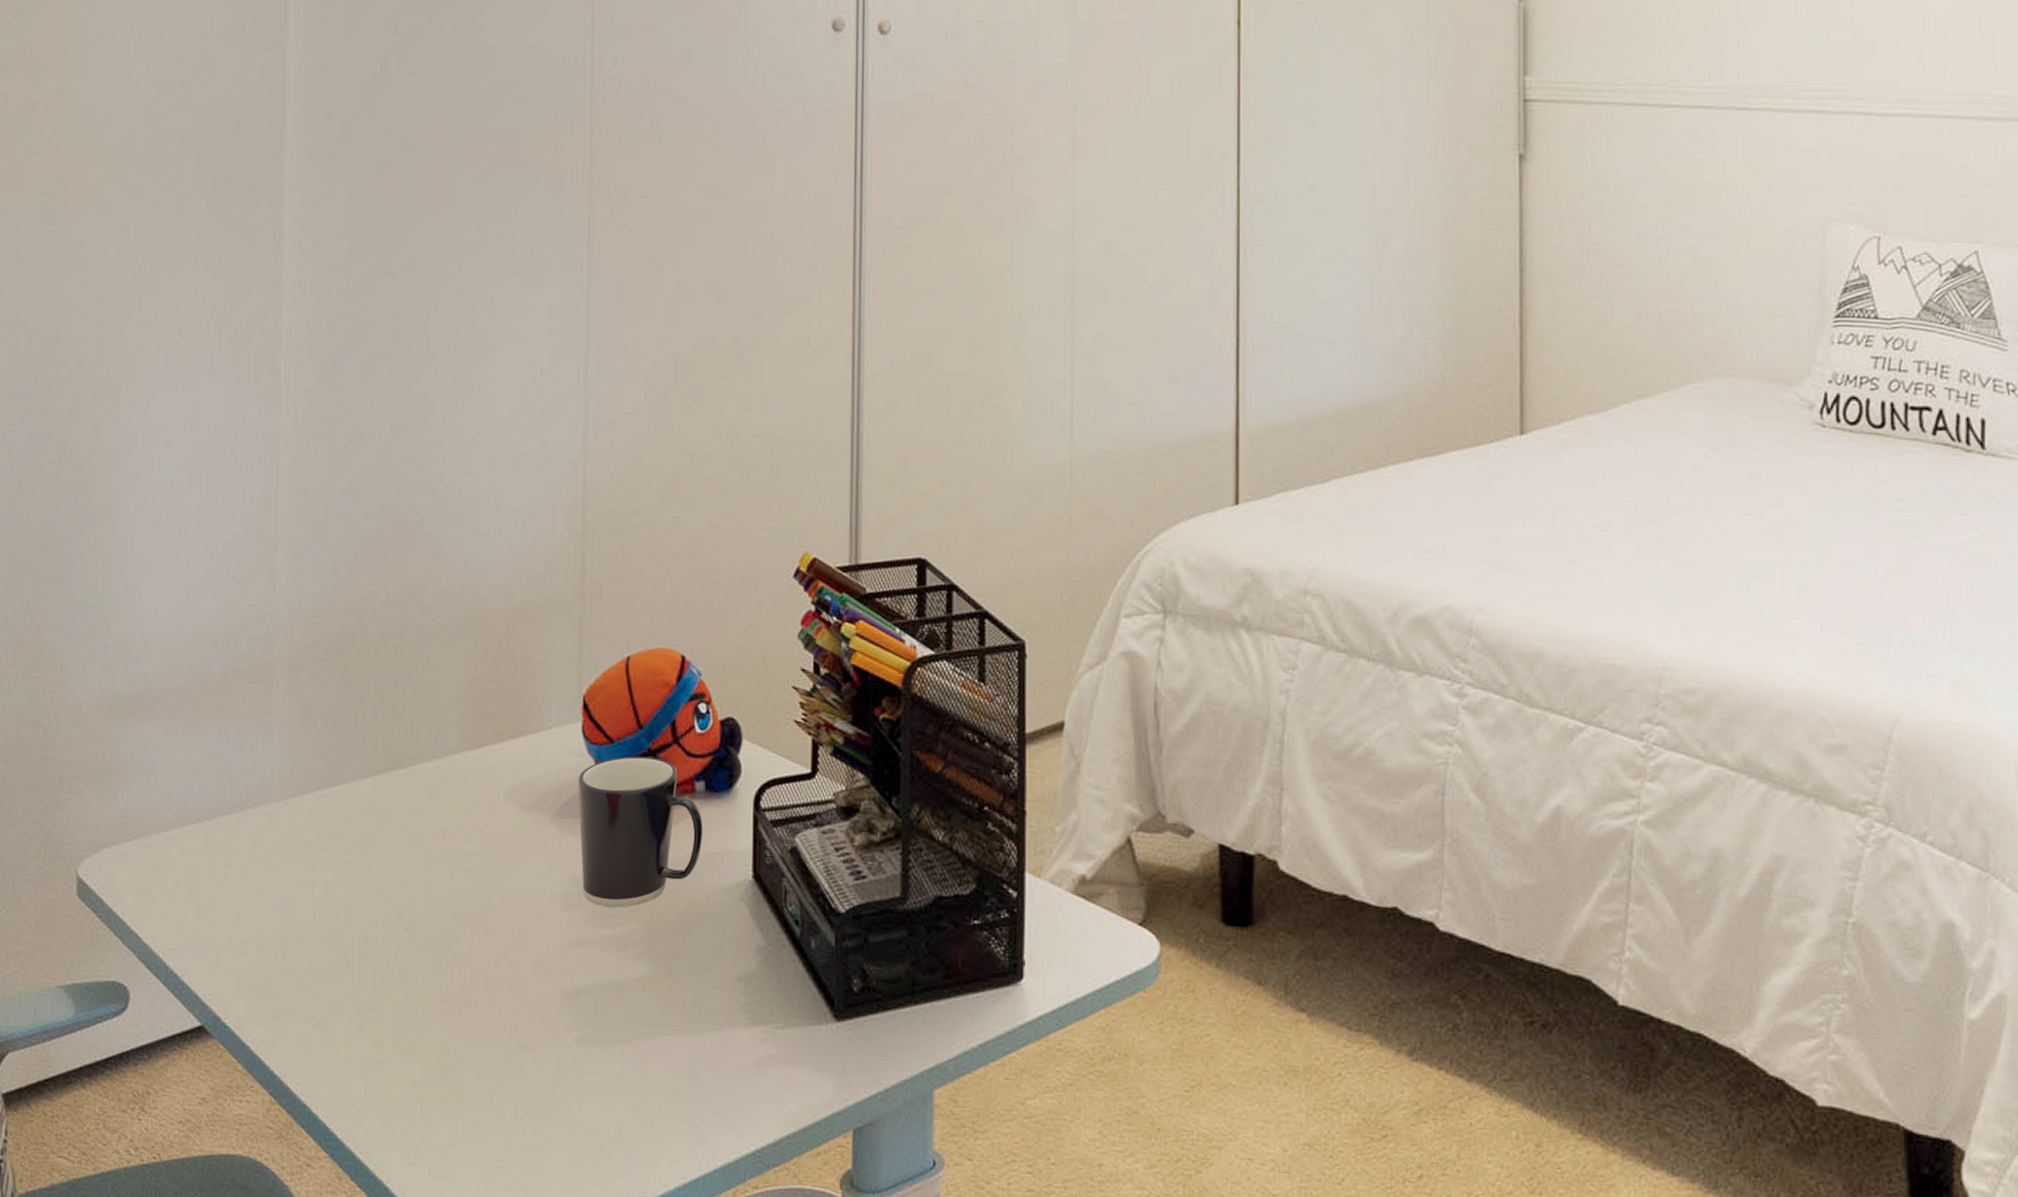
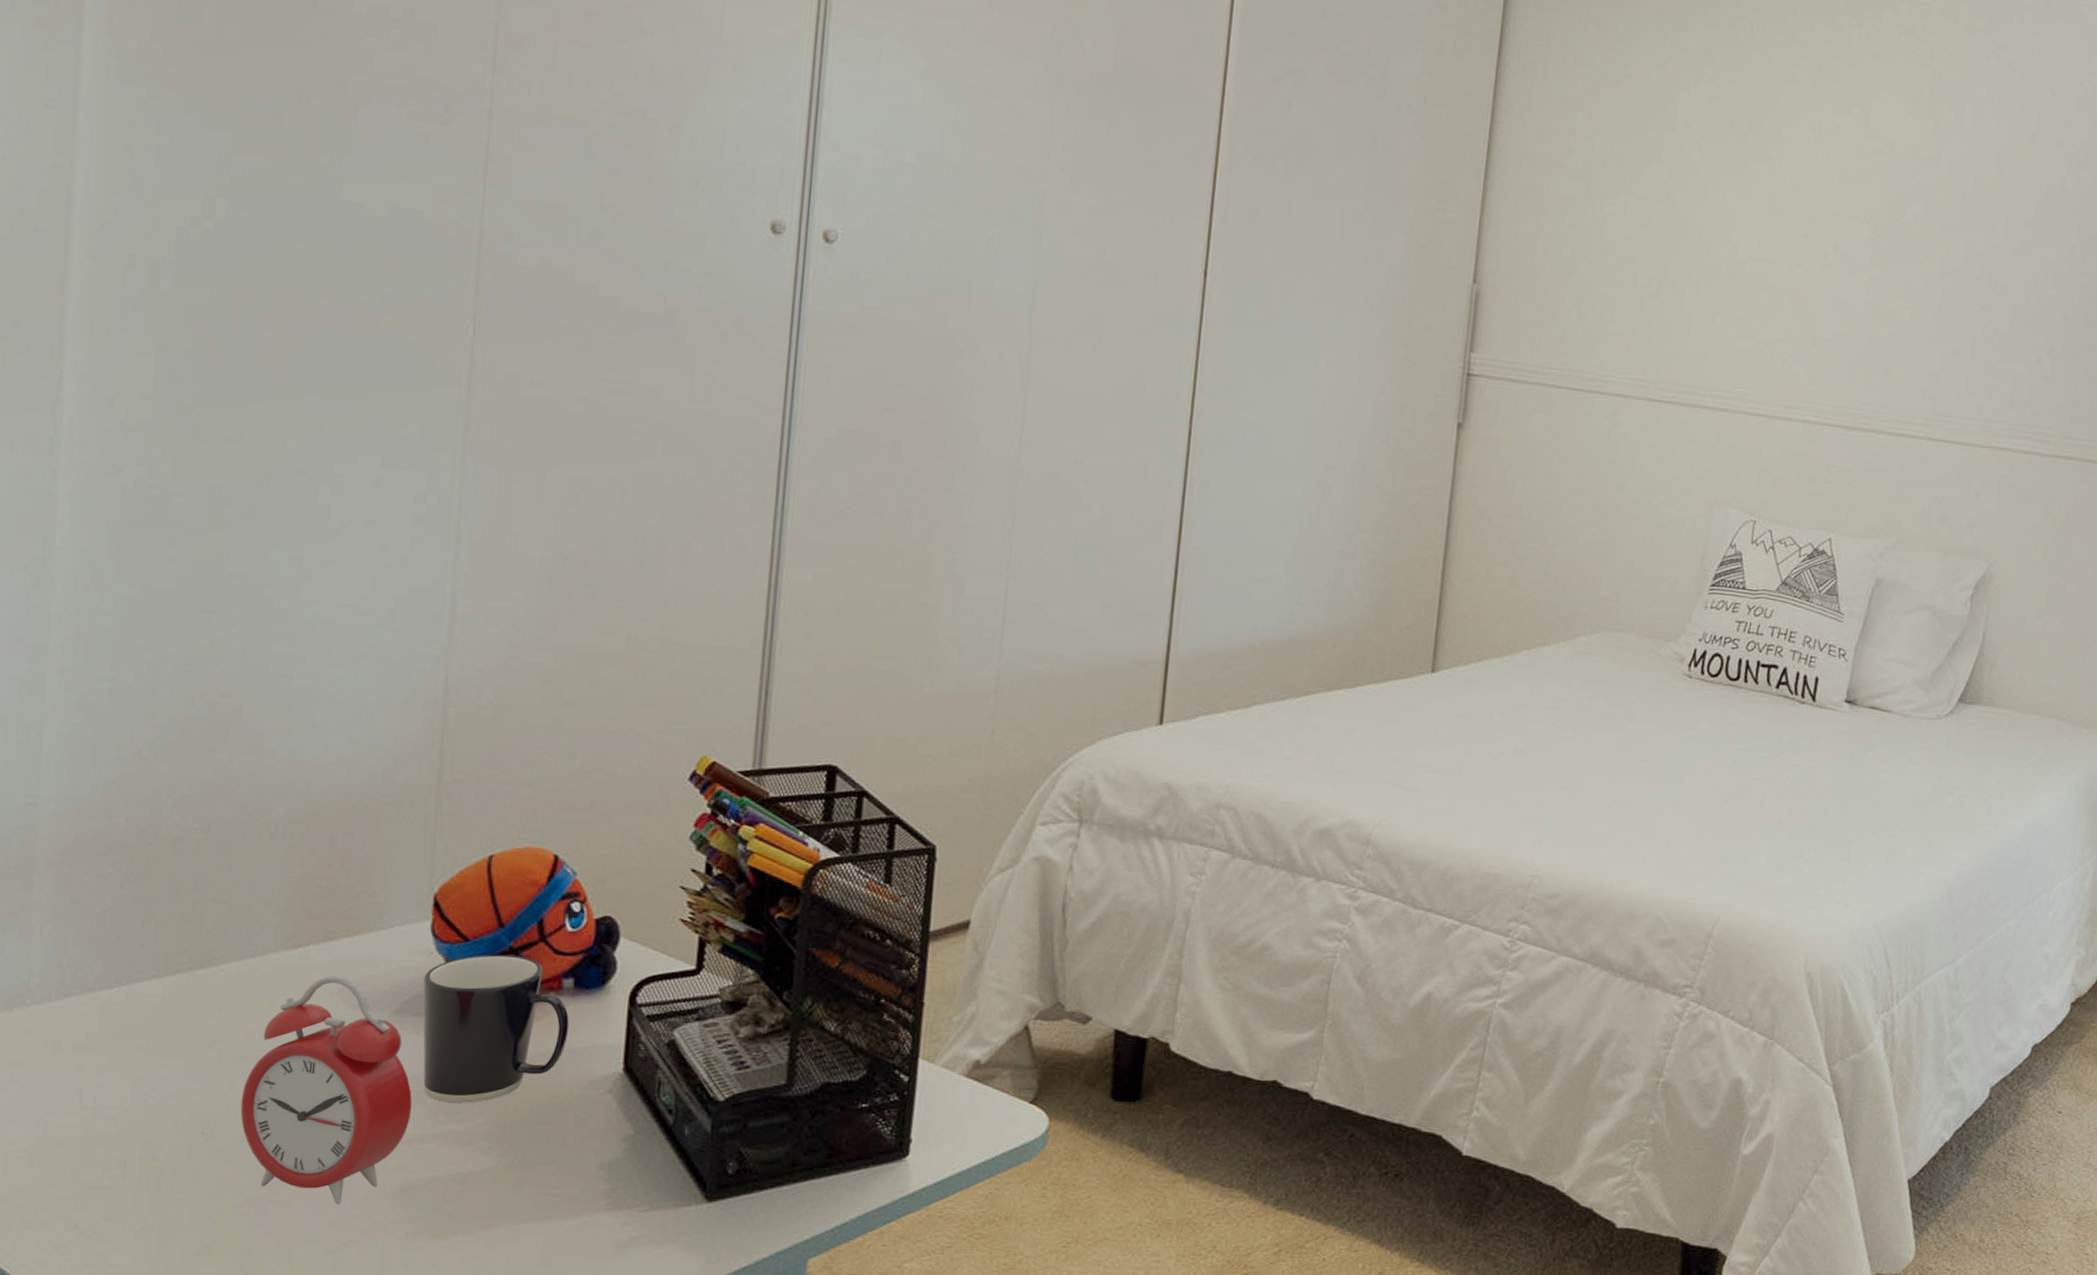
alarm clock: none [435,776,573,1008] -> present [240,976,412,1205]

